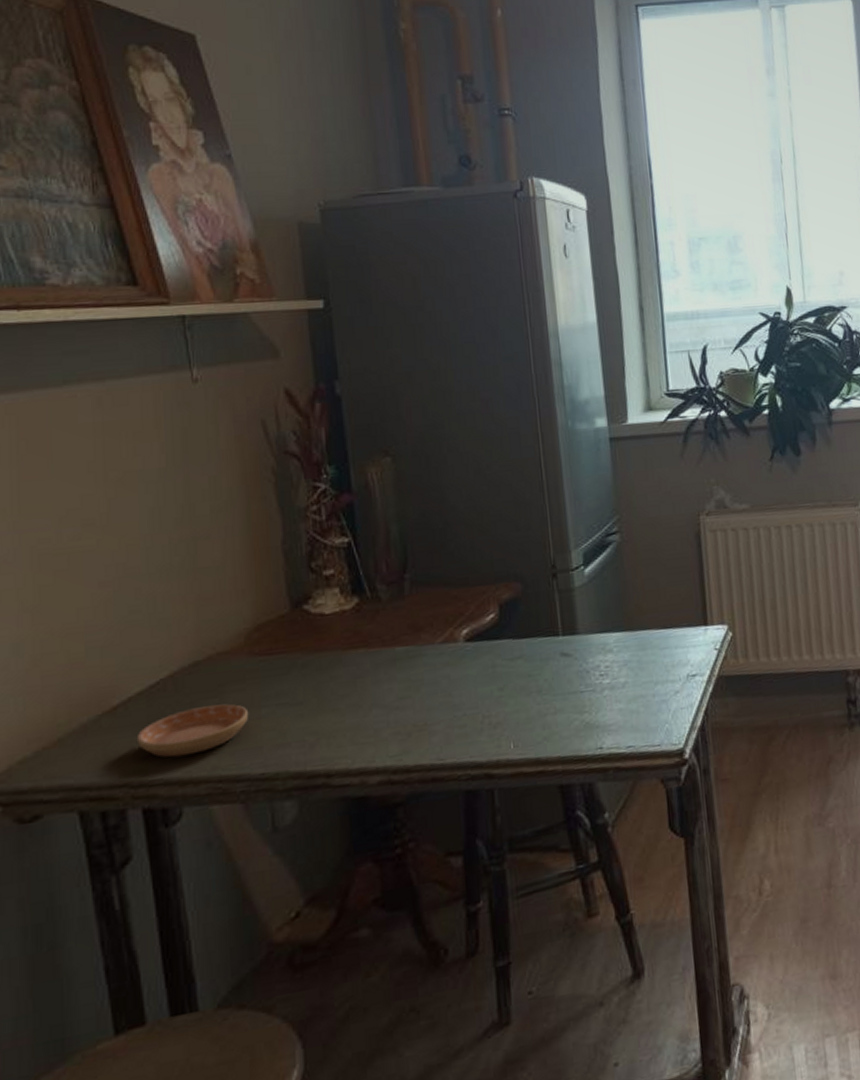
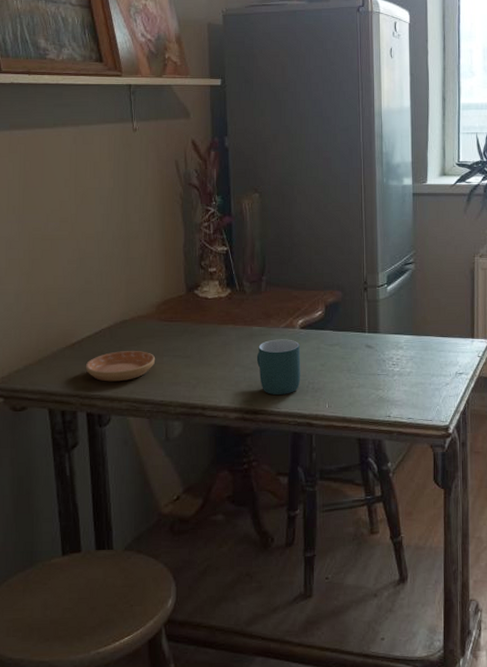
mug: none [403,658,471,742] -> present [256,339,301,395]

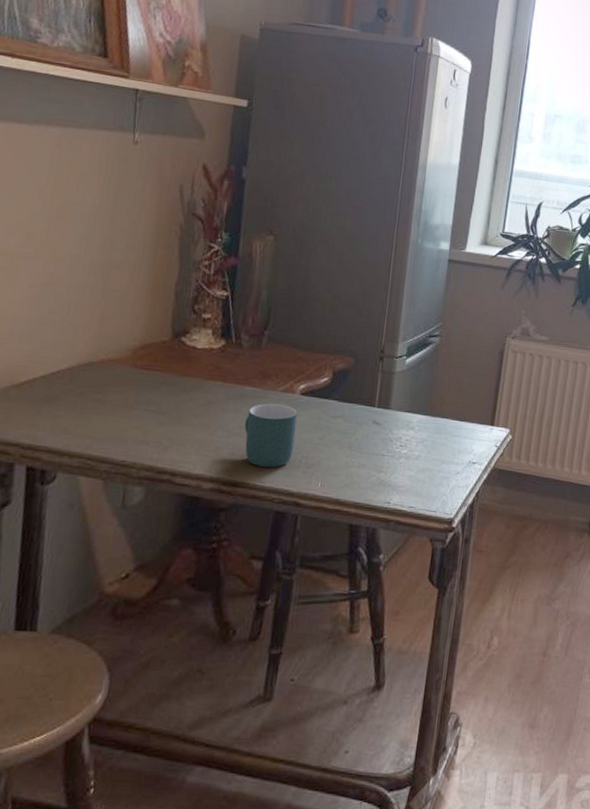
saucer: present [85,351,156,382] -> none [33,397,123,434]

